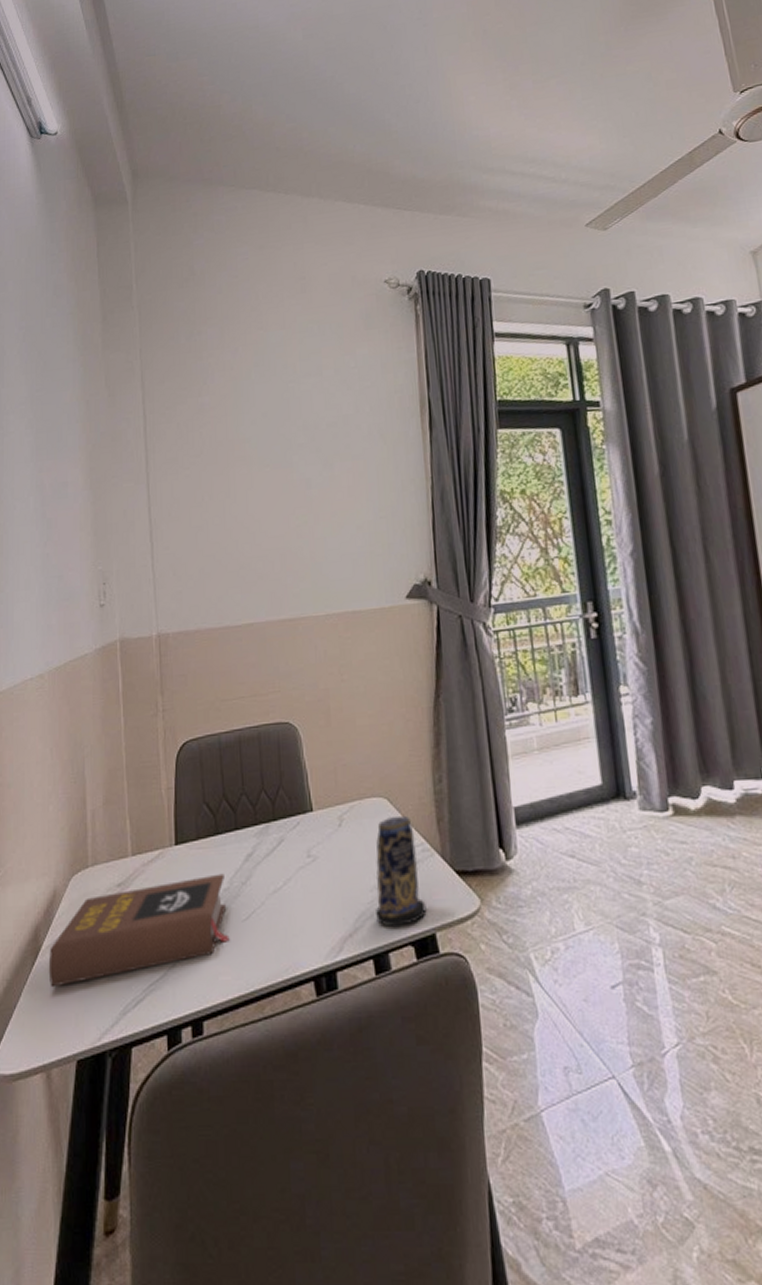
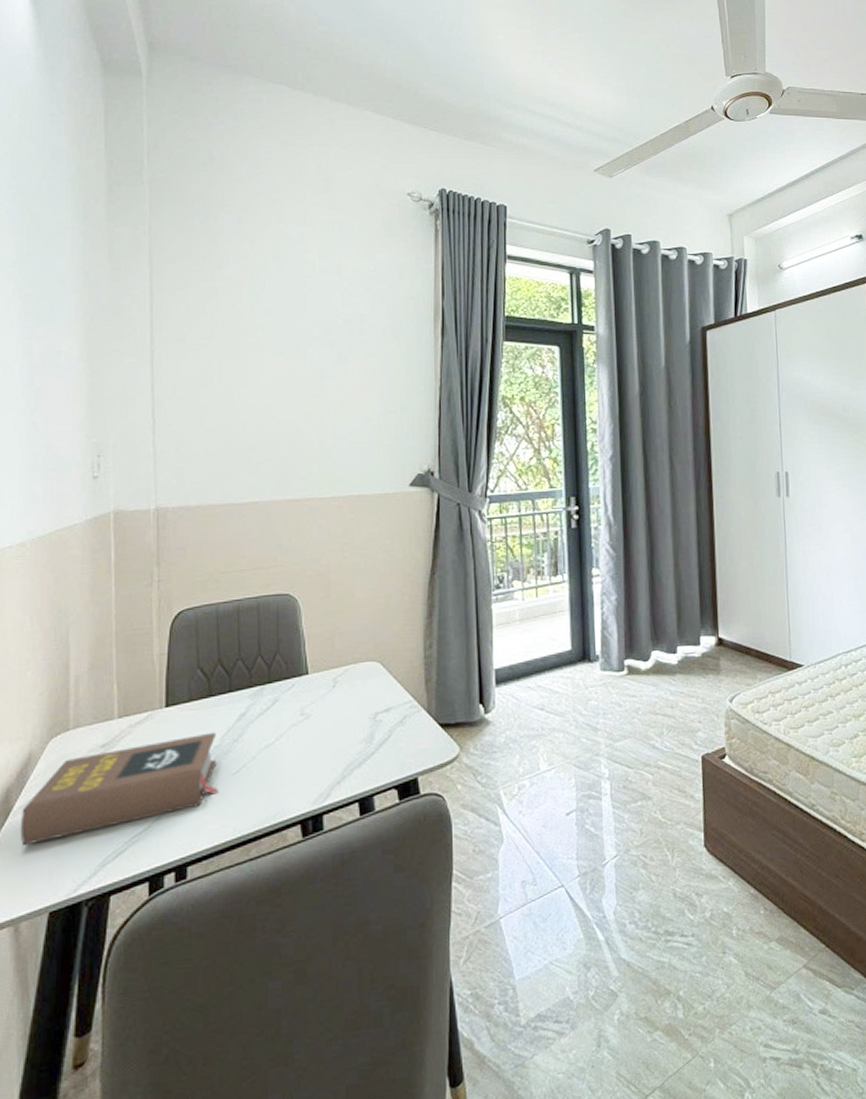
candle: present [375,815,427,926] -> none [364,677,411,774]

